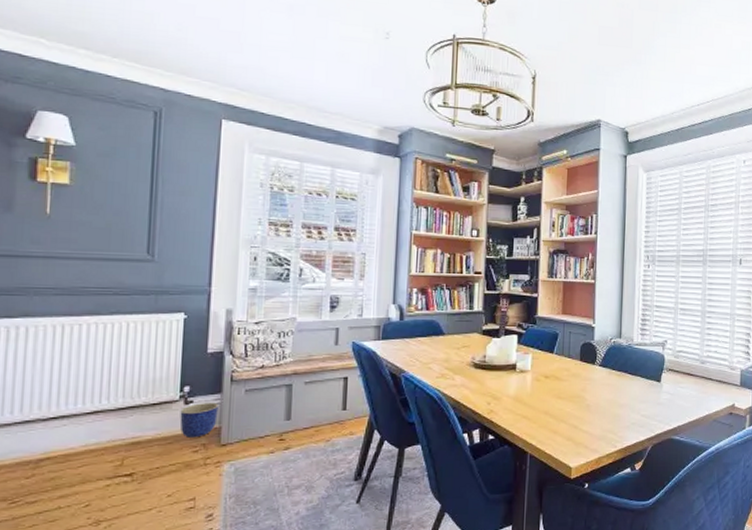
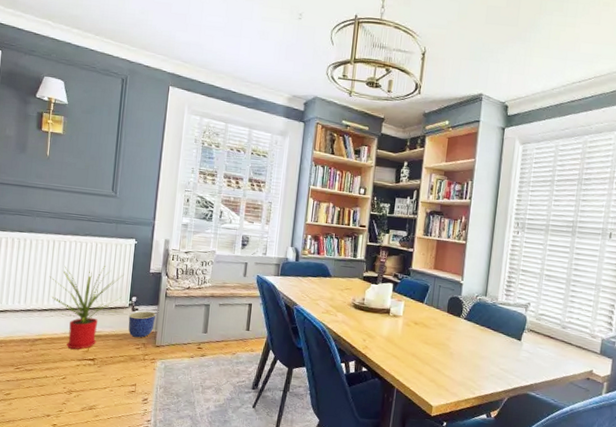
house plant: none [57,351,170,466] -> present [49,266,124,350]

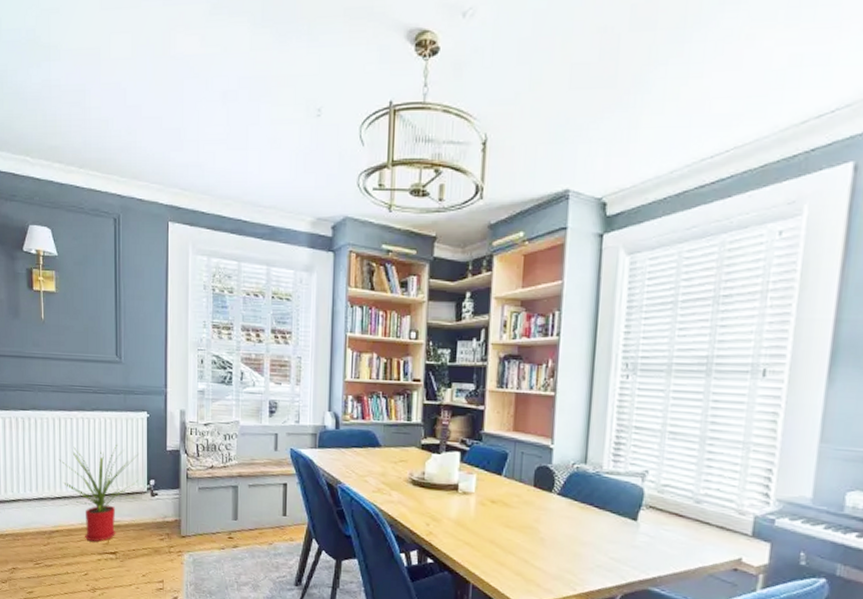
planter: present [128,311,156,338] -> none [148,496,178,527]

